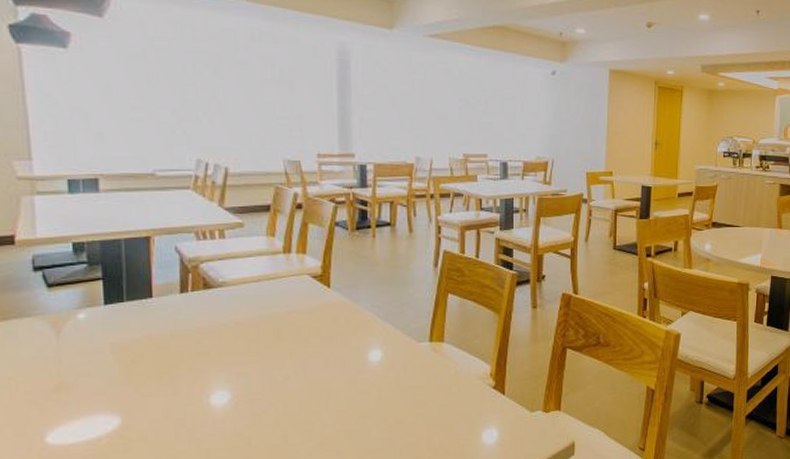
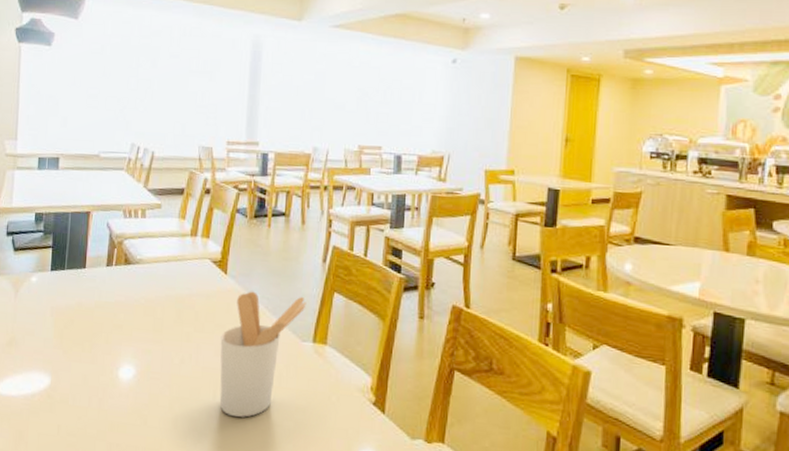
utensil holder: none [329,300,420,421] -> present [220,291,307,417]

